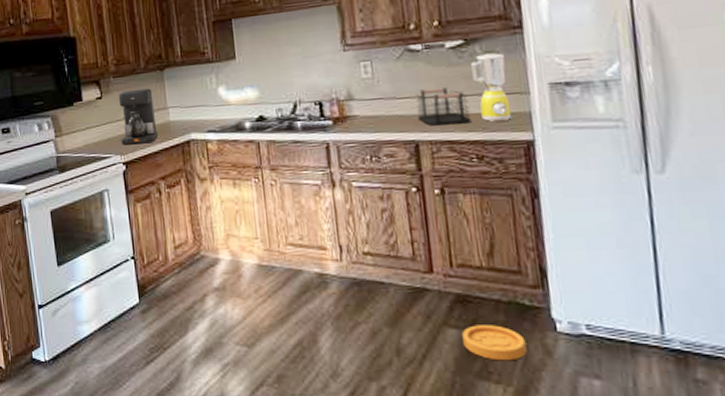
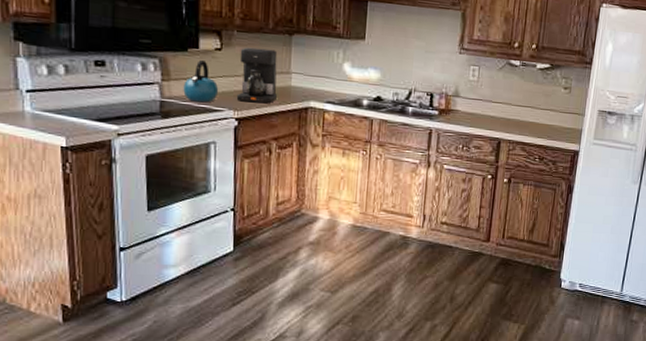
kettle: none [74,112,105,153] -> present [183,60,219,103]
dish rack: present [416,87,471,126] -> none [505,98,544,131]
pet bowl: present [462,325,527,361] -> none [499,281,540,307]
blender: present [470,53,512,123] -> none [549,79,576,134]

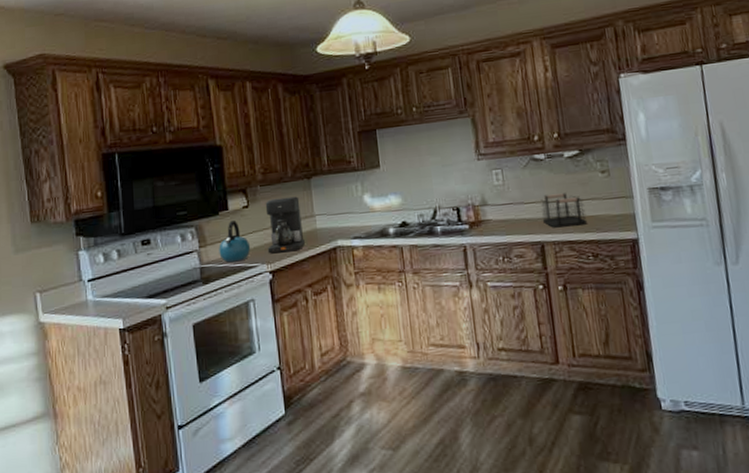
dish rack: none [505,98,544,131] -> present [541,193,587,228]

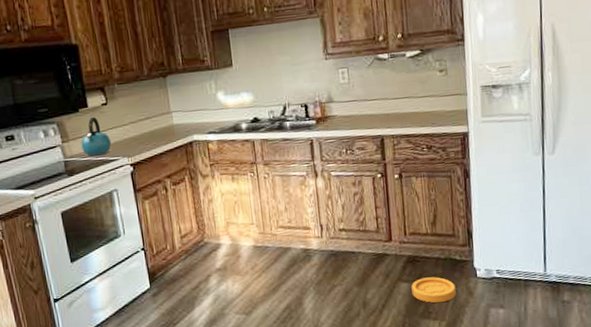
coffee maker: present [265,196,305,254] -> none [123,94,163,148]
dish rack: present [541,193,587,228] -> none [382,90,423,123]
pet bowl: none [584,408,639,442] -> present [411,277,456,304]

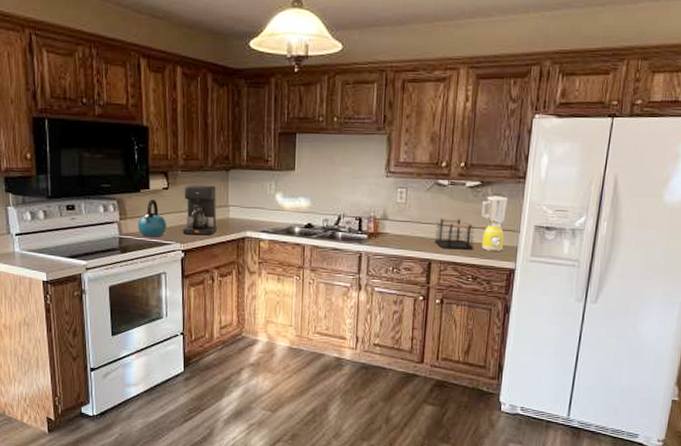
coffee maker: none [123,94,163,148] -> present [182,185,217,236]
dish rack: none [382,90,423,123] -> present [435,218,475,250]
pet bowl: present [411,277,456,304] -> none [435,403,478,430]
blender: none [424,61,453,119] -> present [480,196,509,252]

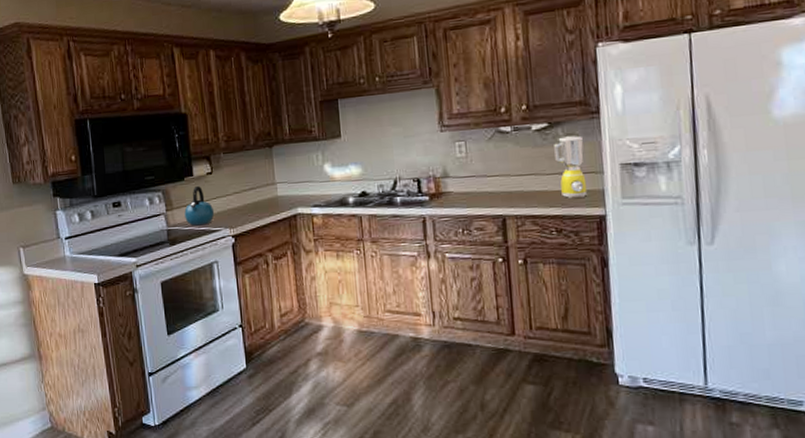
coffee maker: present [182,185,217,236] -> none [228,164,266,219]
dish rack: present [435,218,475,250] -> none [504,167,552,202]

